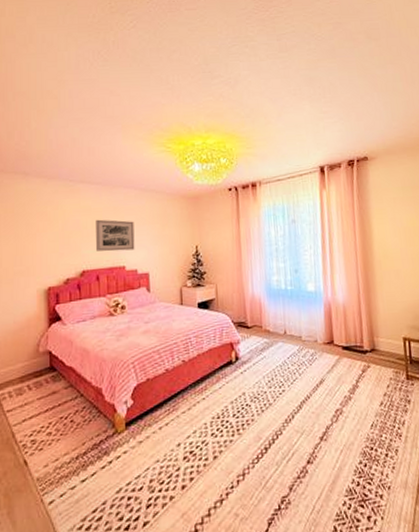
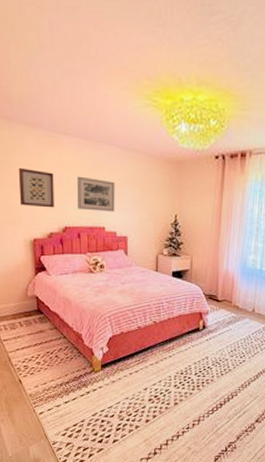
wall art: none [34,217,71,255] -> present [18,167,54,208]

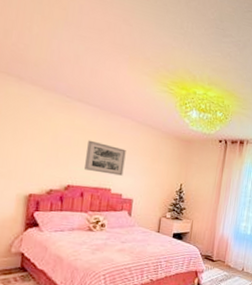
wall art: present [18,167,54,208] -> none [19,123,63,166]

